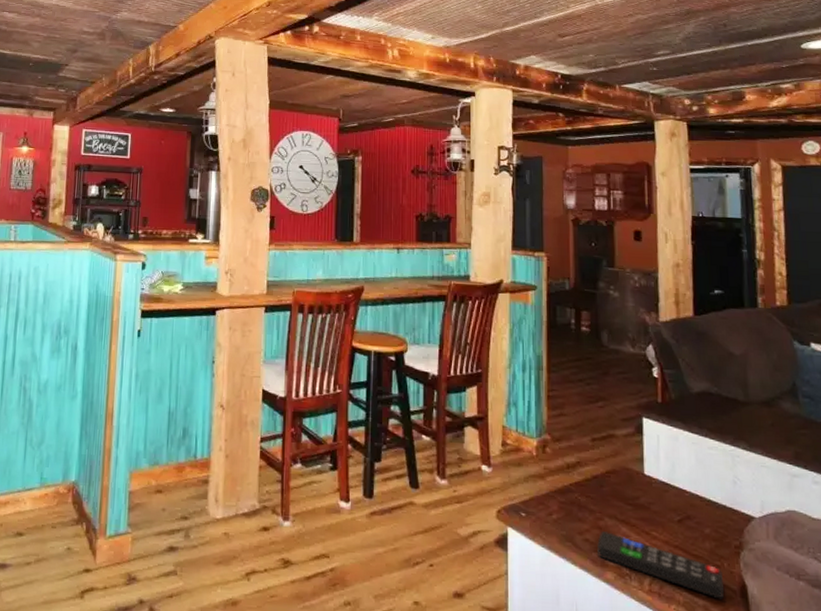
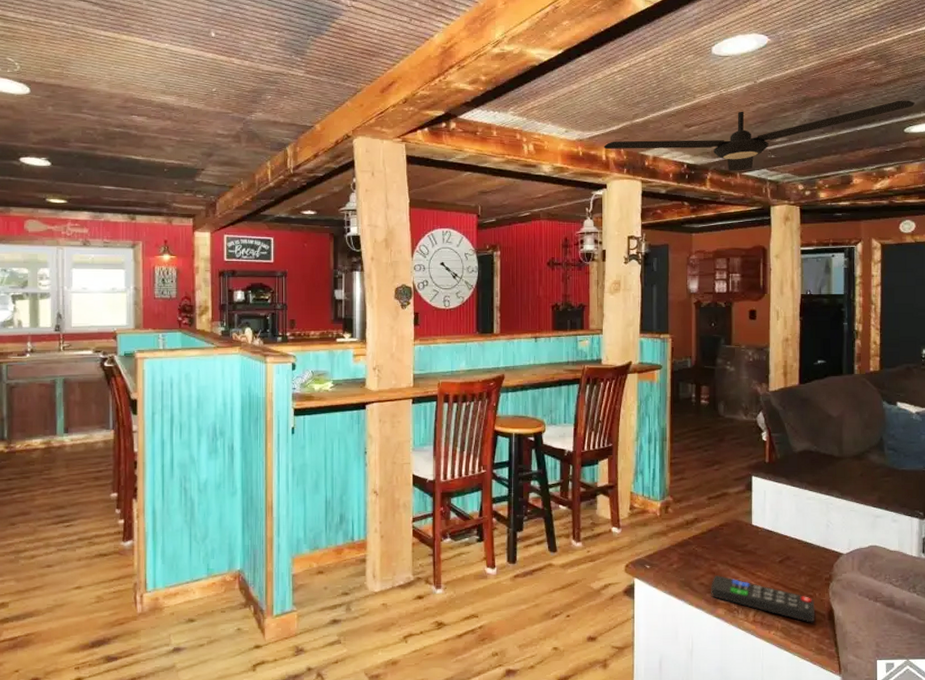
ceiling fan: none [471,15,811,83] -> present [603,100,915,171]

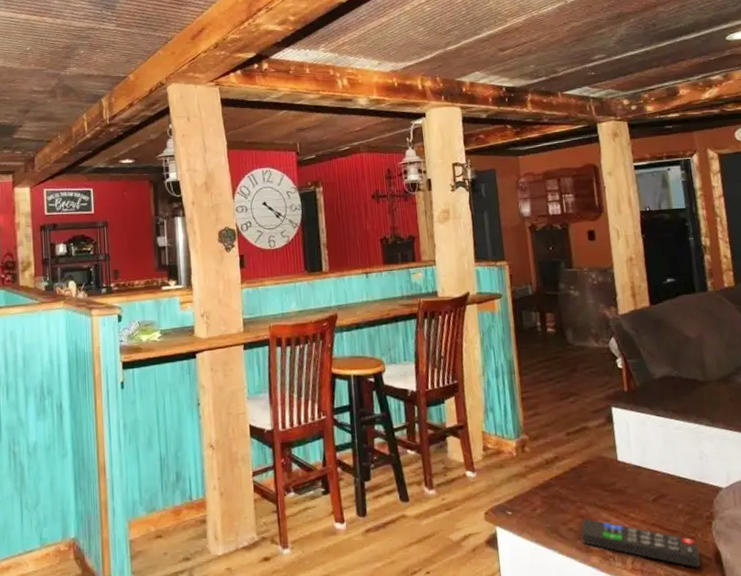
ceiling fan: present [603,100,915,171] -> none [418,8,733,91]

